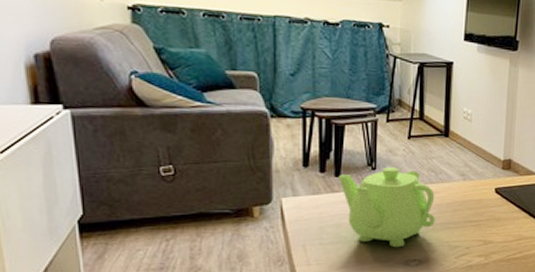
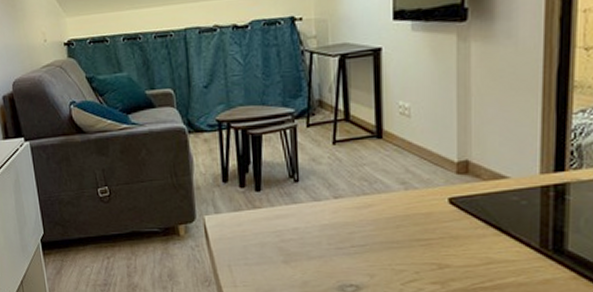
teapot: present [338,167,435,248] -> none [259,178,373,271]

